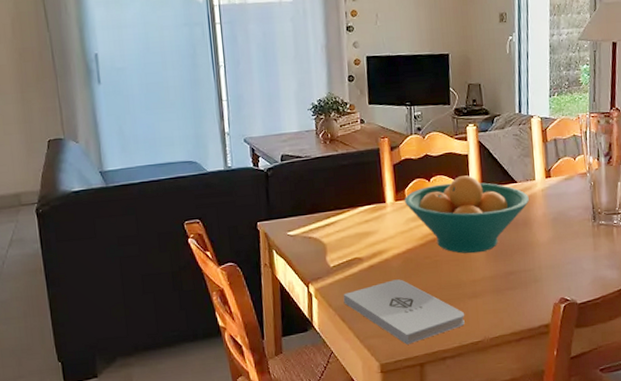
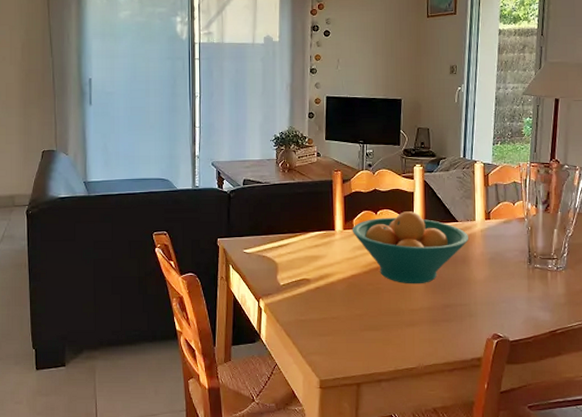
notepad: present [343,279,465,345] -> none [290,302,402,364]

